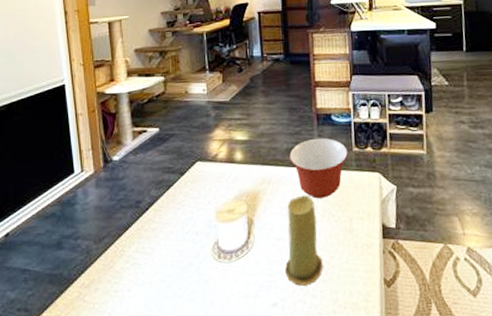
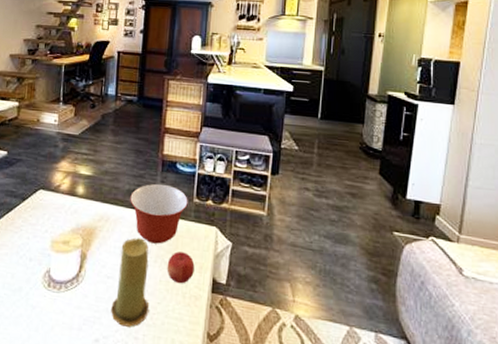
fruit: none [335,202,363,235] -> present [167,251,195,284]

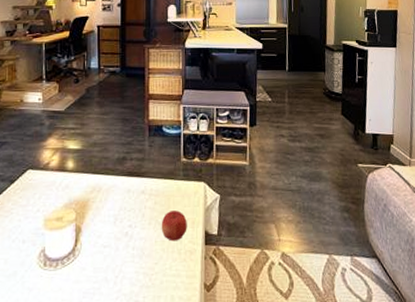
candle: present [111,237,149,327] -> none [110,203,147,292]
mixing bowl: present [130,183,188,244] -> none [120,148,176,207]

